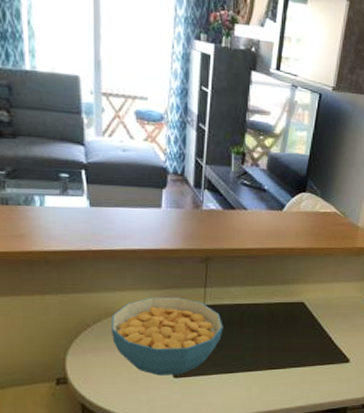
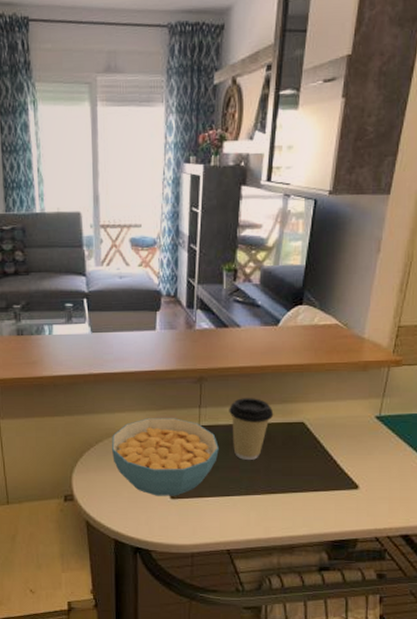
coffee cup: none [234,279,277,338] -> present [229,398,274,460]

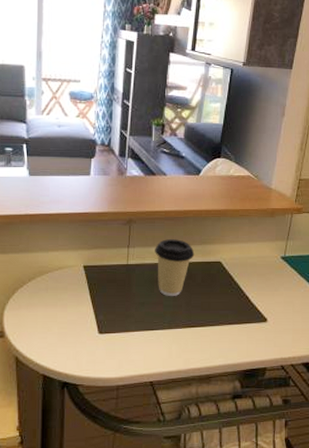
cereal bowl: present [112,418,219,496] -> none [44,257,145,331]

